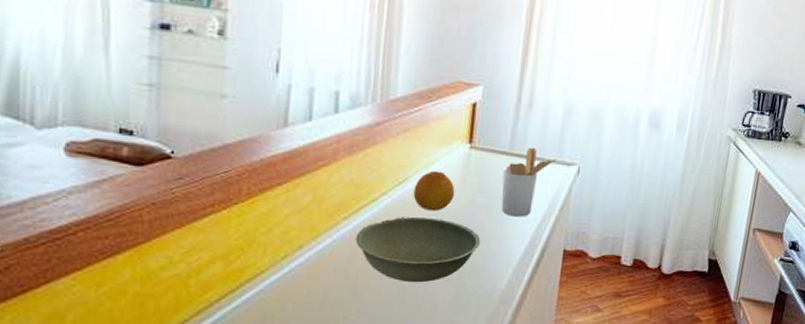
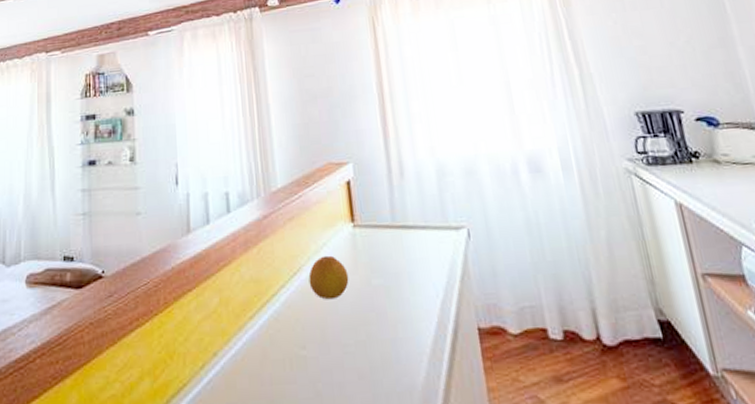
bowl: present [355,216,481,283] -> none [263,307,387,385]
utensil holder: present [501,147,557,217] -> none [391,216,443,295]

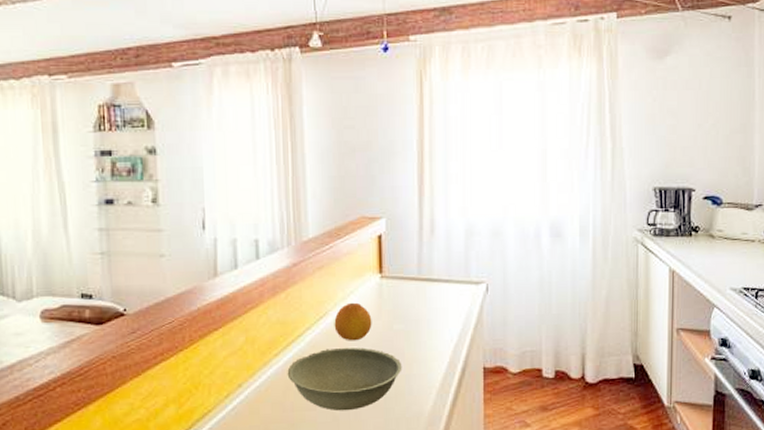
bowl: none [263,307,387,385] -> present [287,347,402,411]

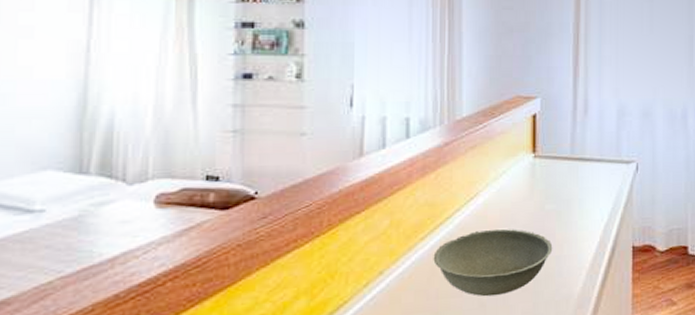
fruit: present [334,302,372,341] -> none [485,182,524,223]

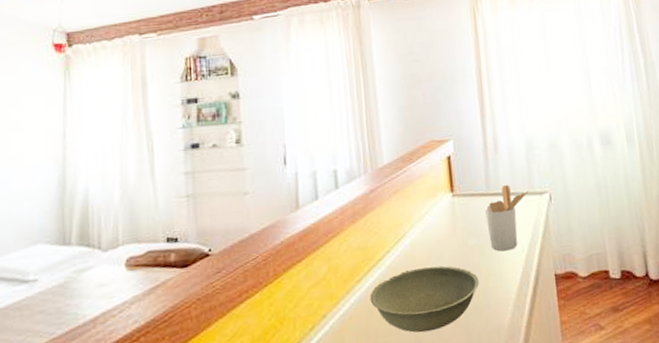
utensil holder: none [567,150,616,219] -> present [485,184,529,252]

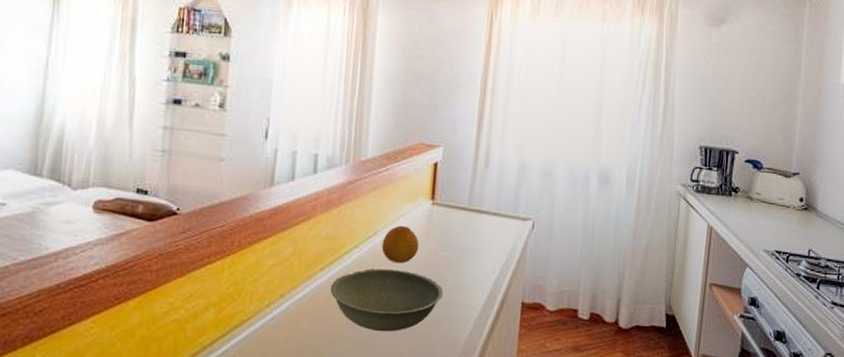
fruit: none [412,222,448,261] -> present [381,225,420,264]
utensil holder: present [485,184,529,252] -> none [461,203,513,270]

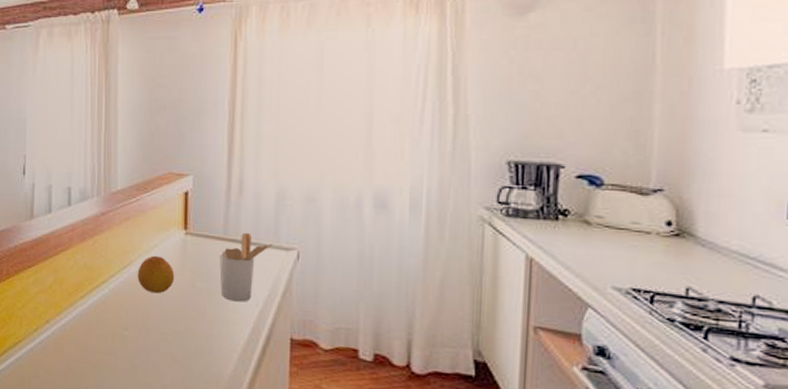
bowl: present [330,268,444,332] -> none [91,298,203,362]
utensil holder: none [461,203,513,270] -> present [219,232,274,302]

